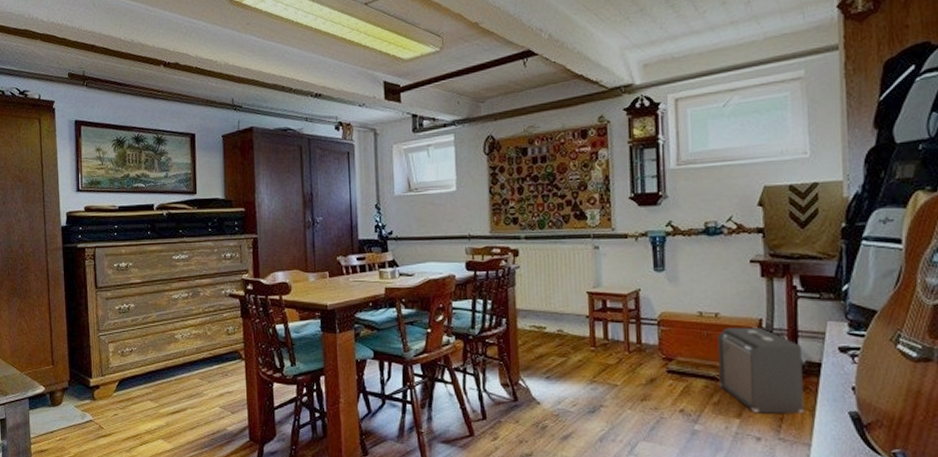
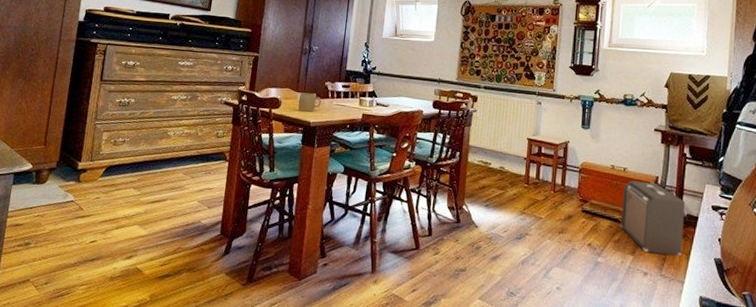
mug: none [310,272,336,294] -> present [298,92,321,112]

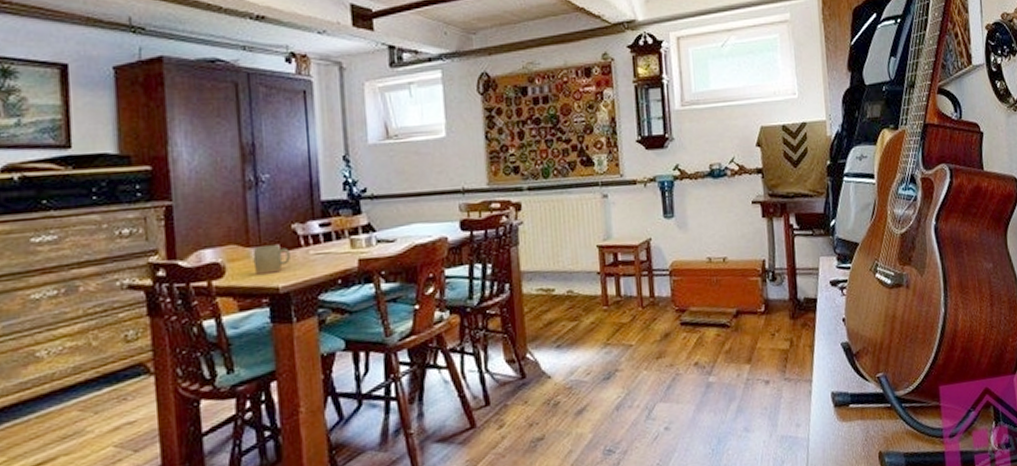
amplifier: present [620,180,685,257] -> none [726,268,805,357]

